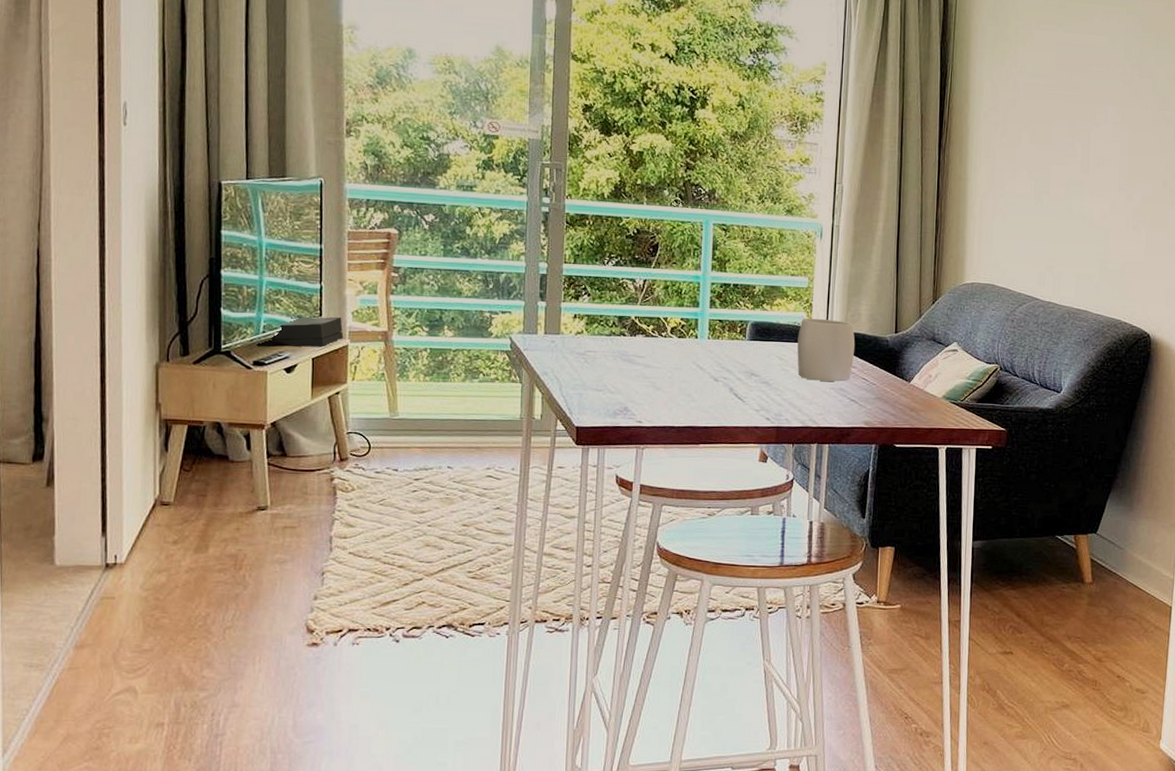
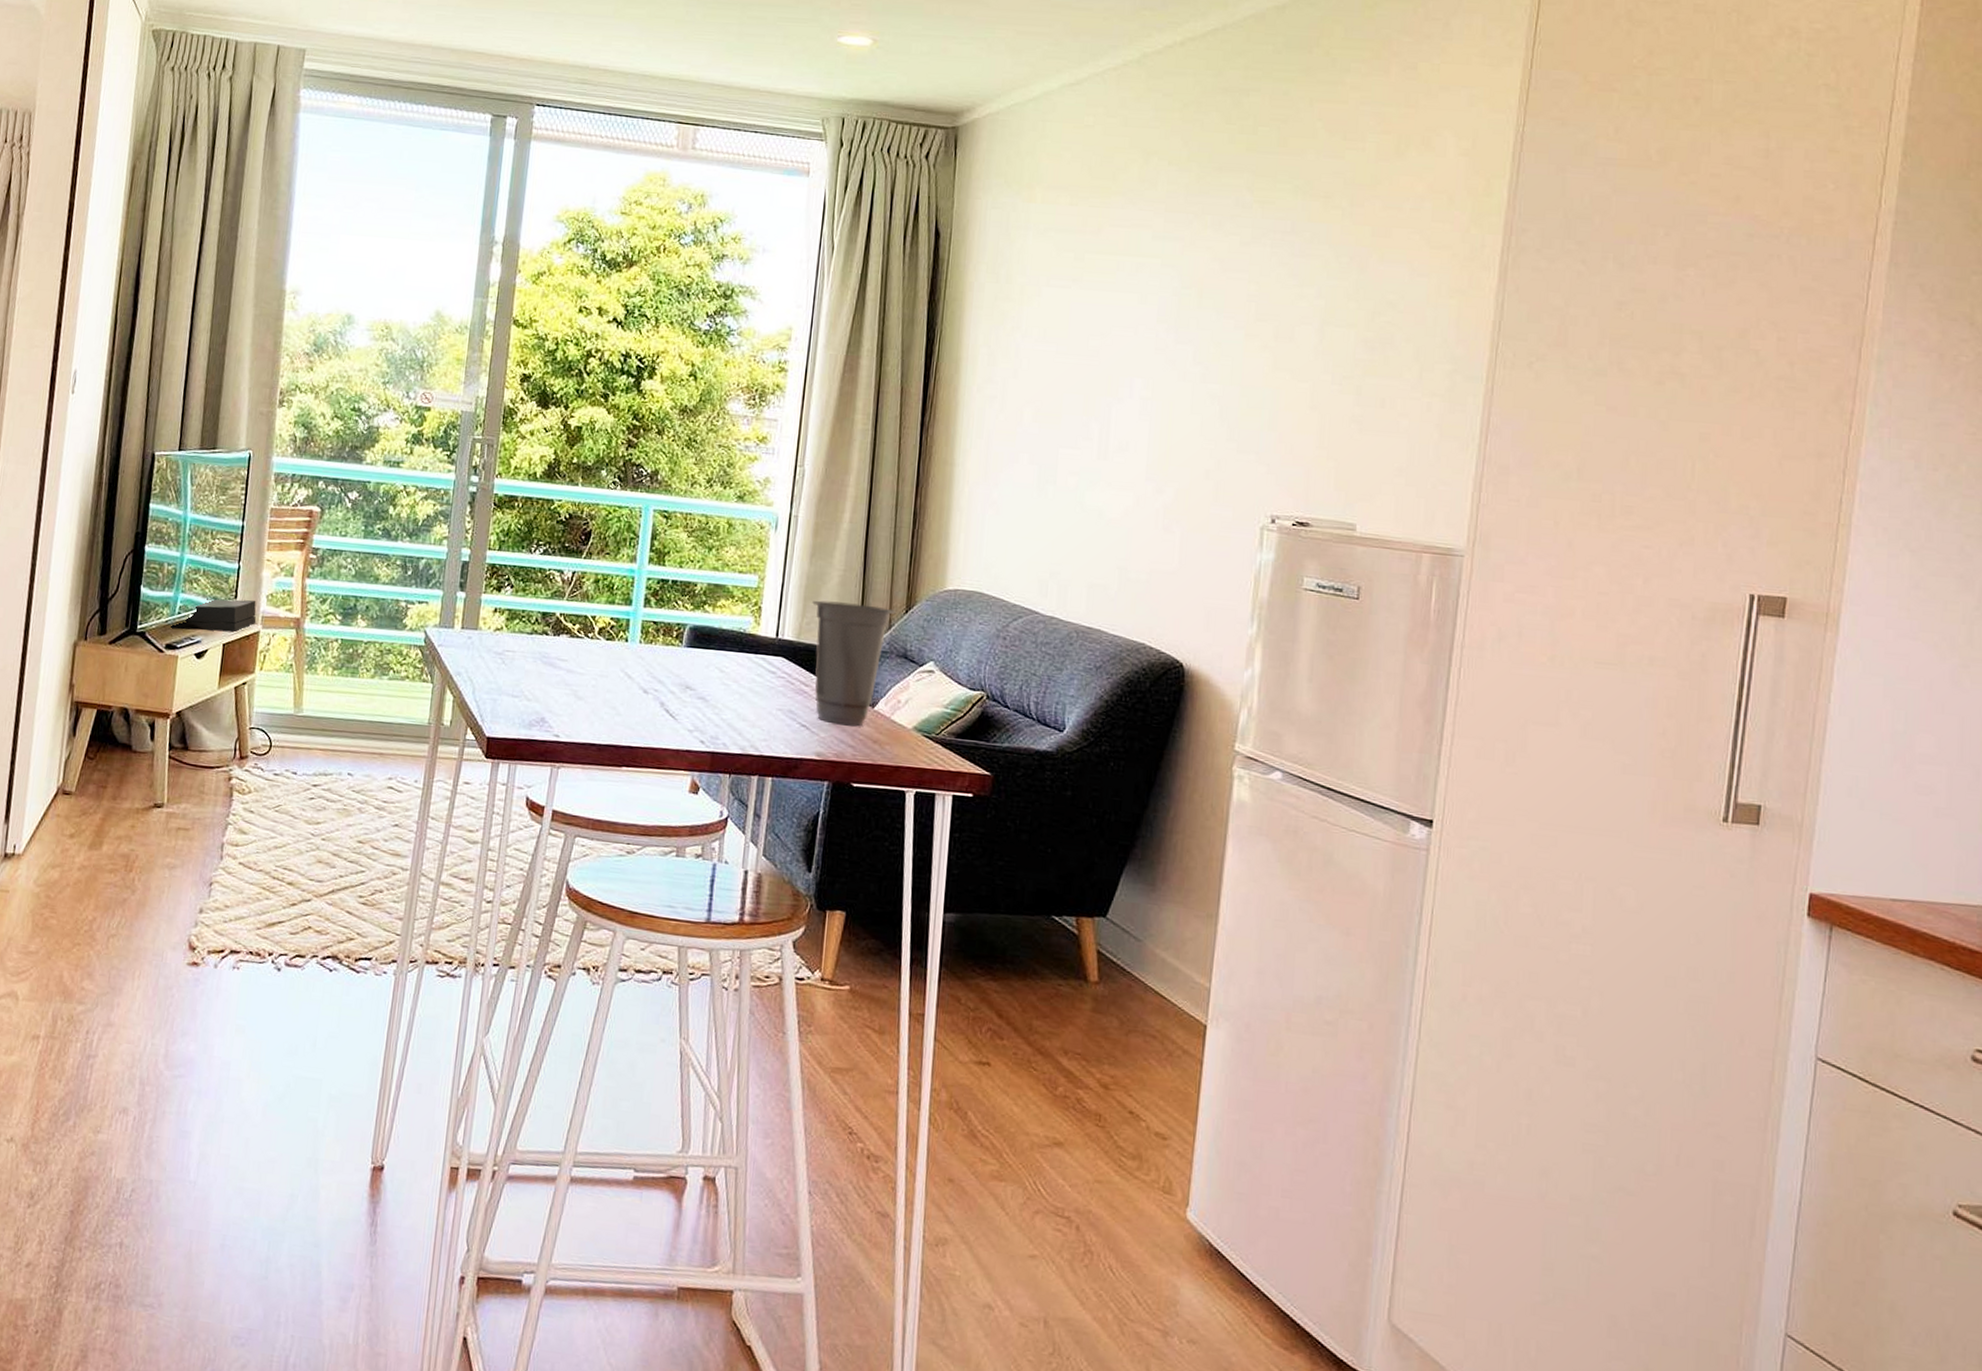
mug: present [797,318,855,382] -> none [740,623,810,702]
cup: none [854,296,924,398] -> present [811,600,895,726]

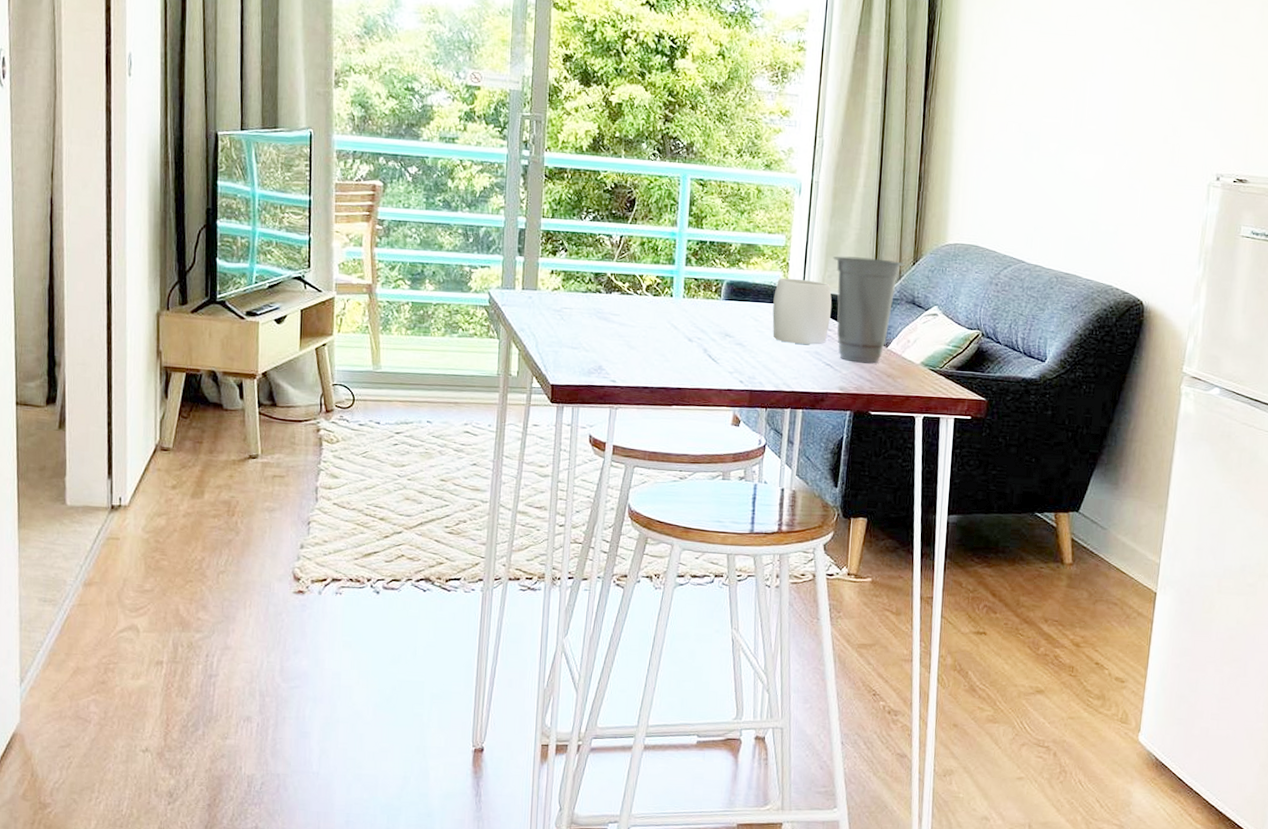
game console: present [168,599,257,632] -> none [247,268,331,299]
mug: none [740,623,810,702] -> present [772,277,832,345]

